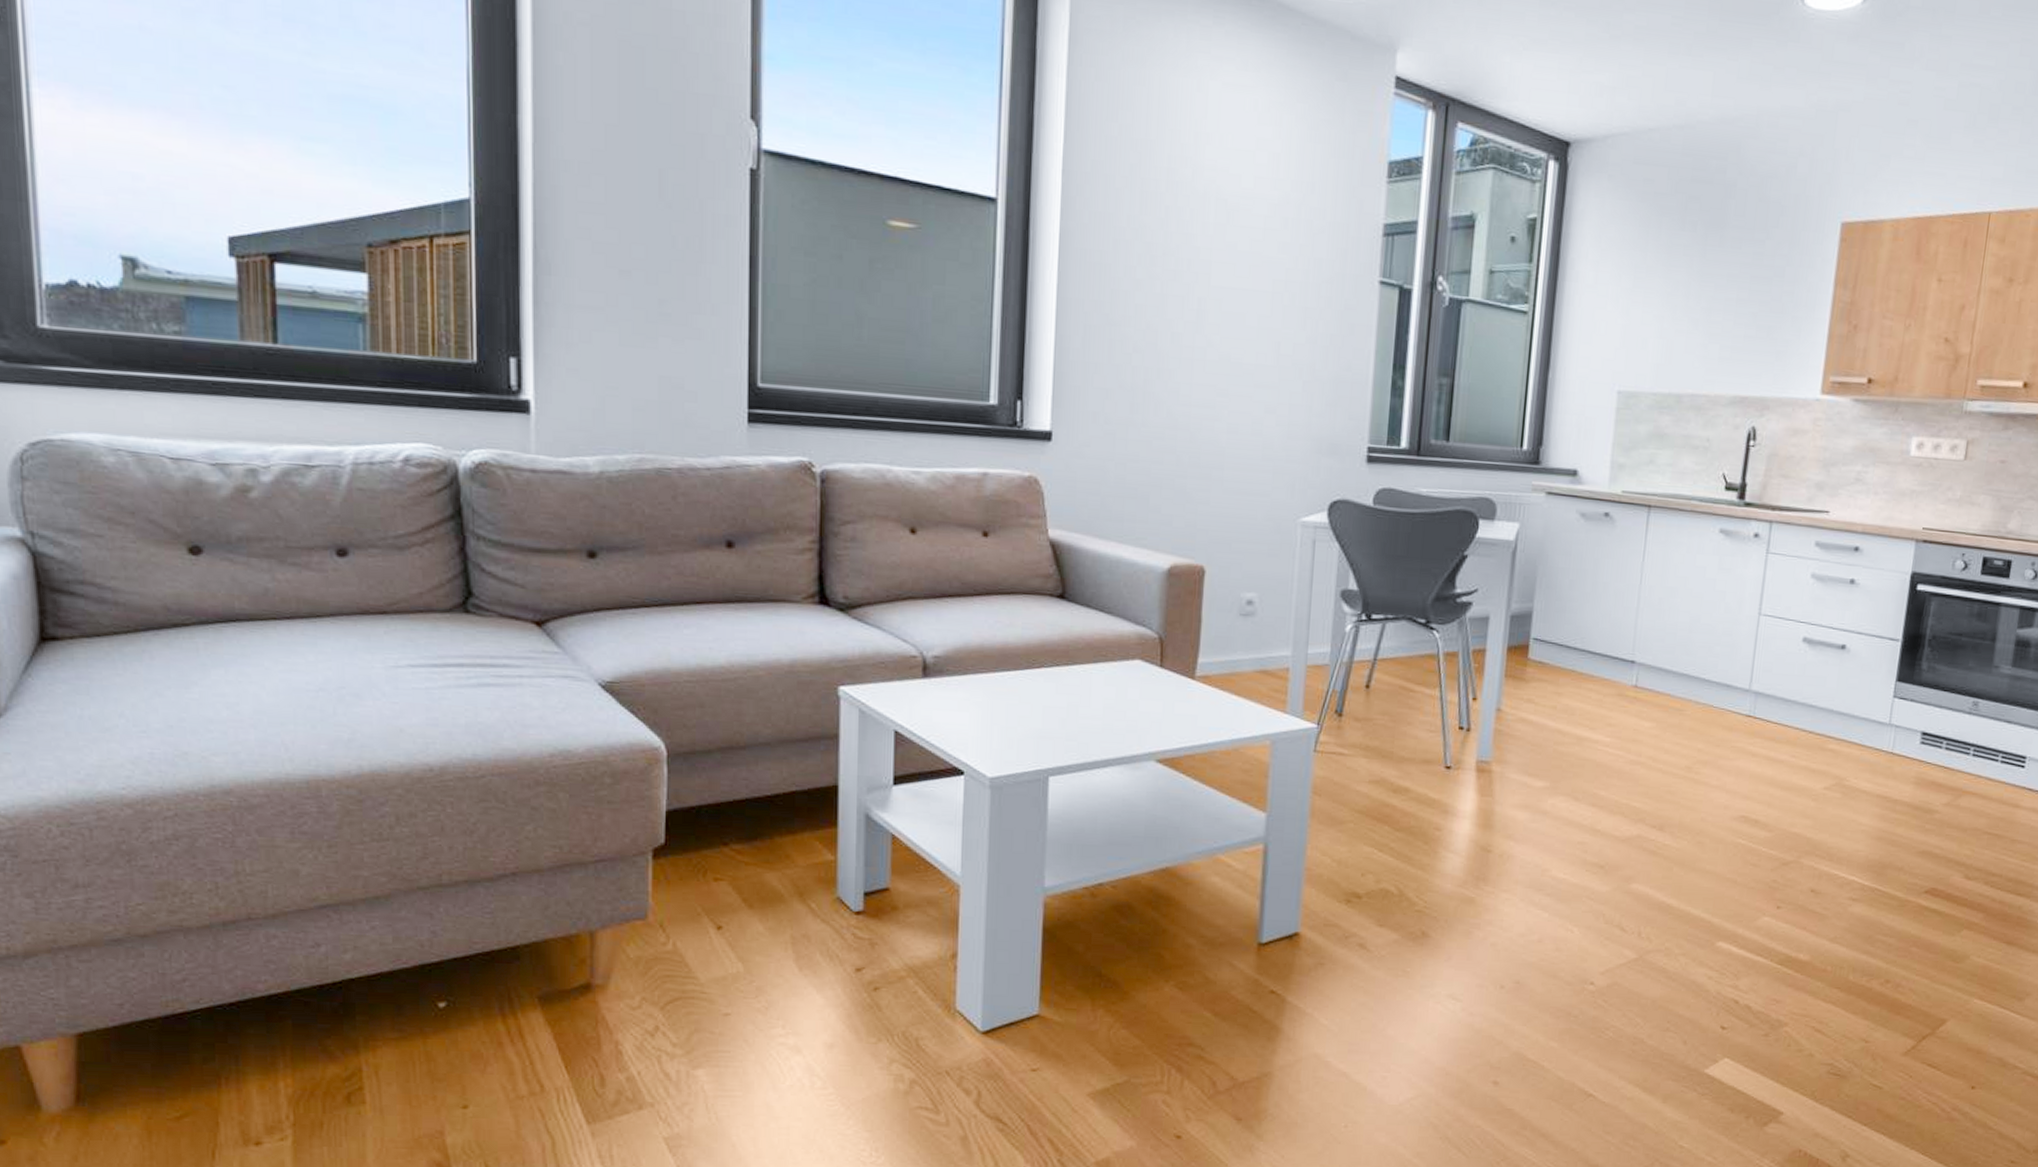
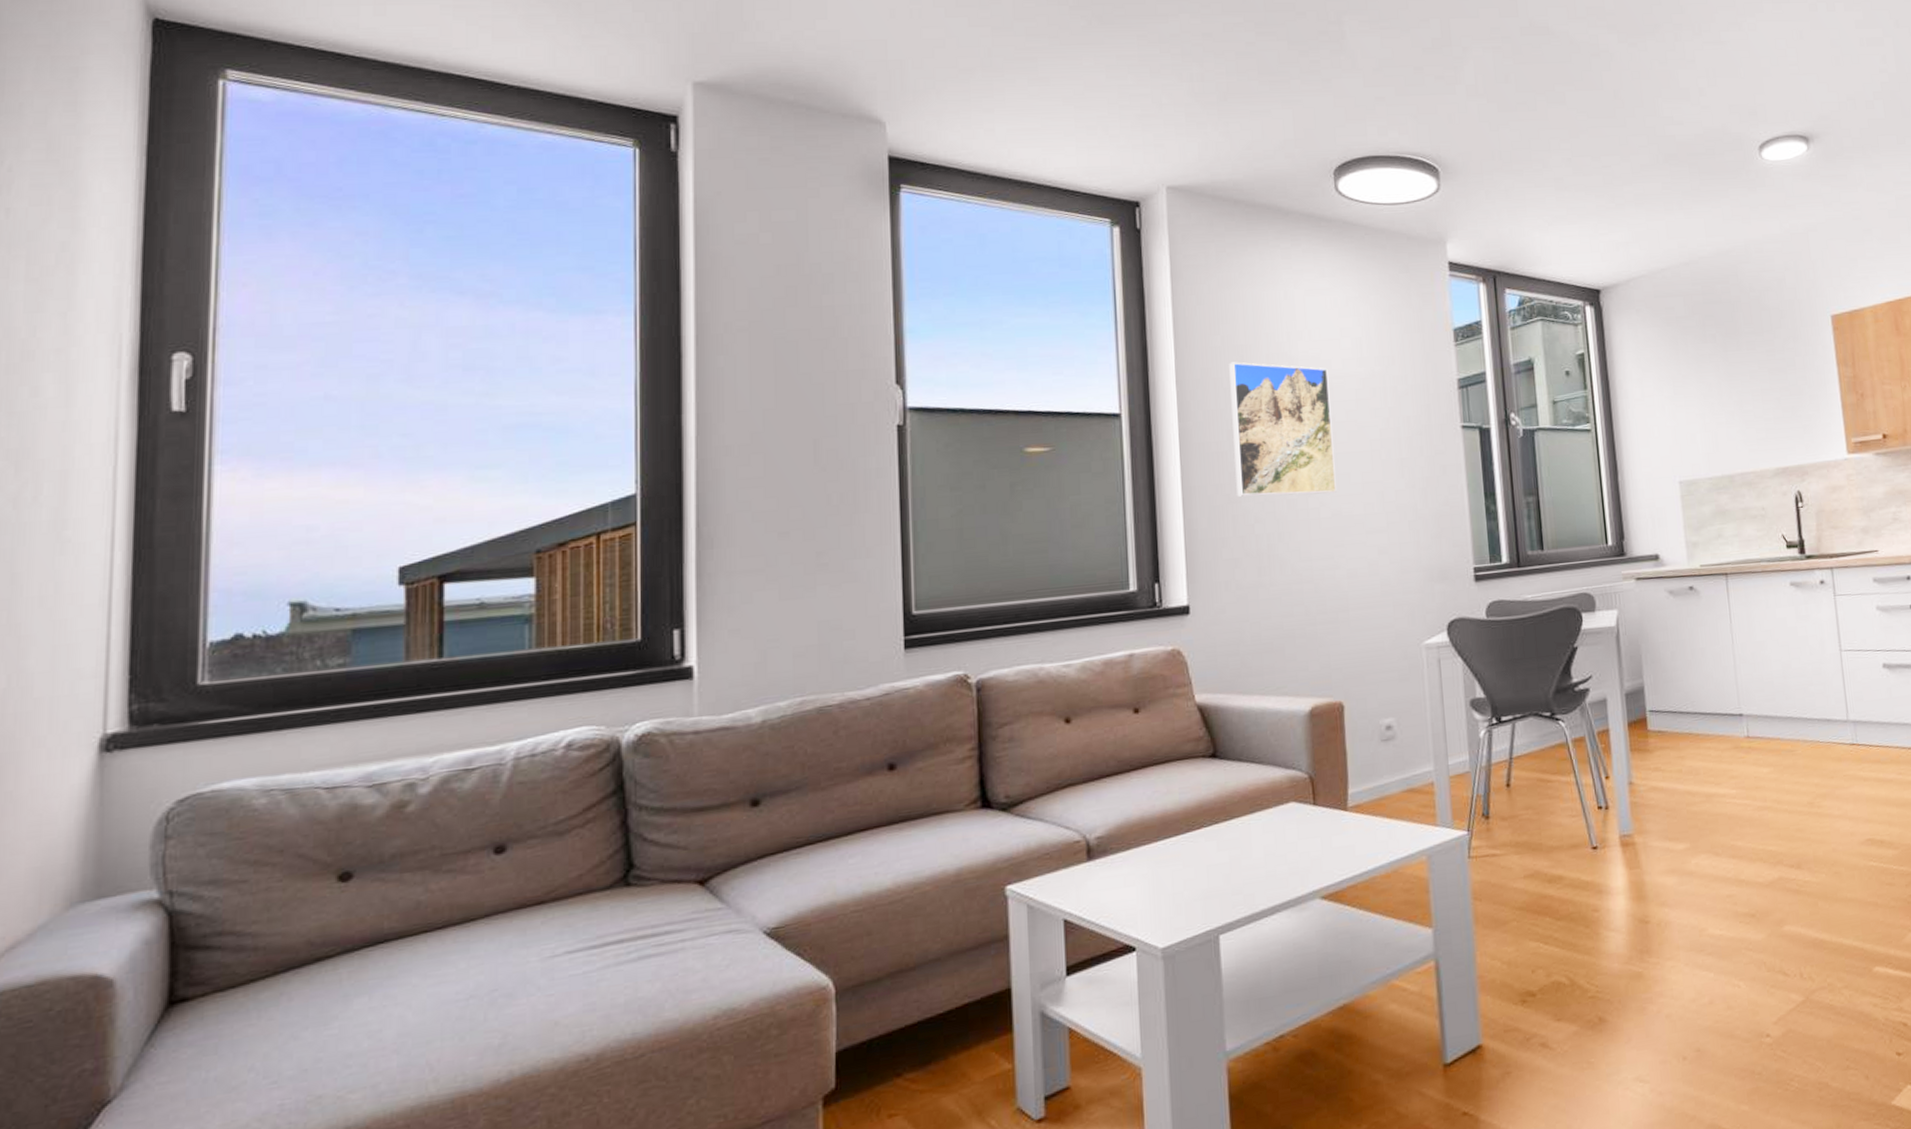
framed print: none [1117,158,1236,333] -> present [1229,362,1337,497]

